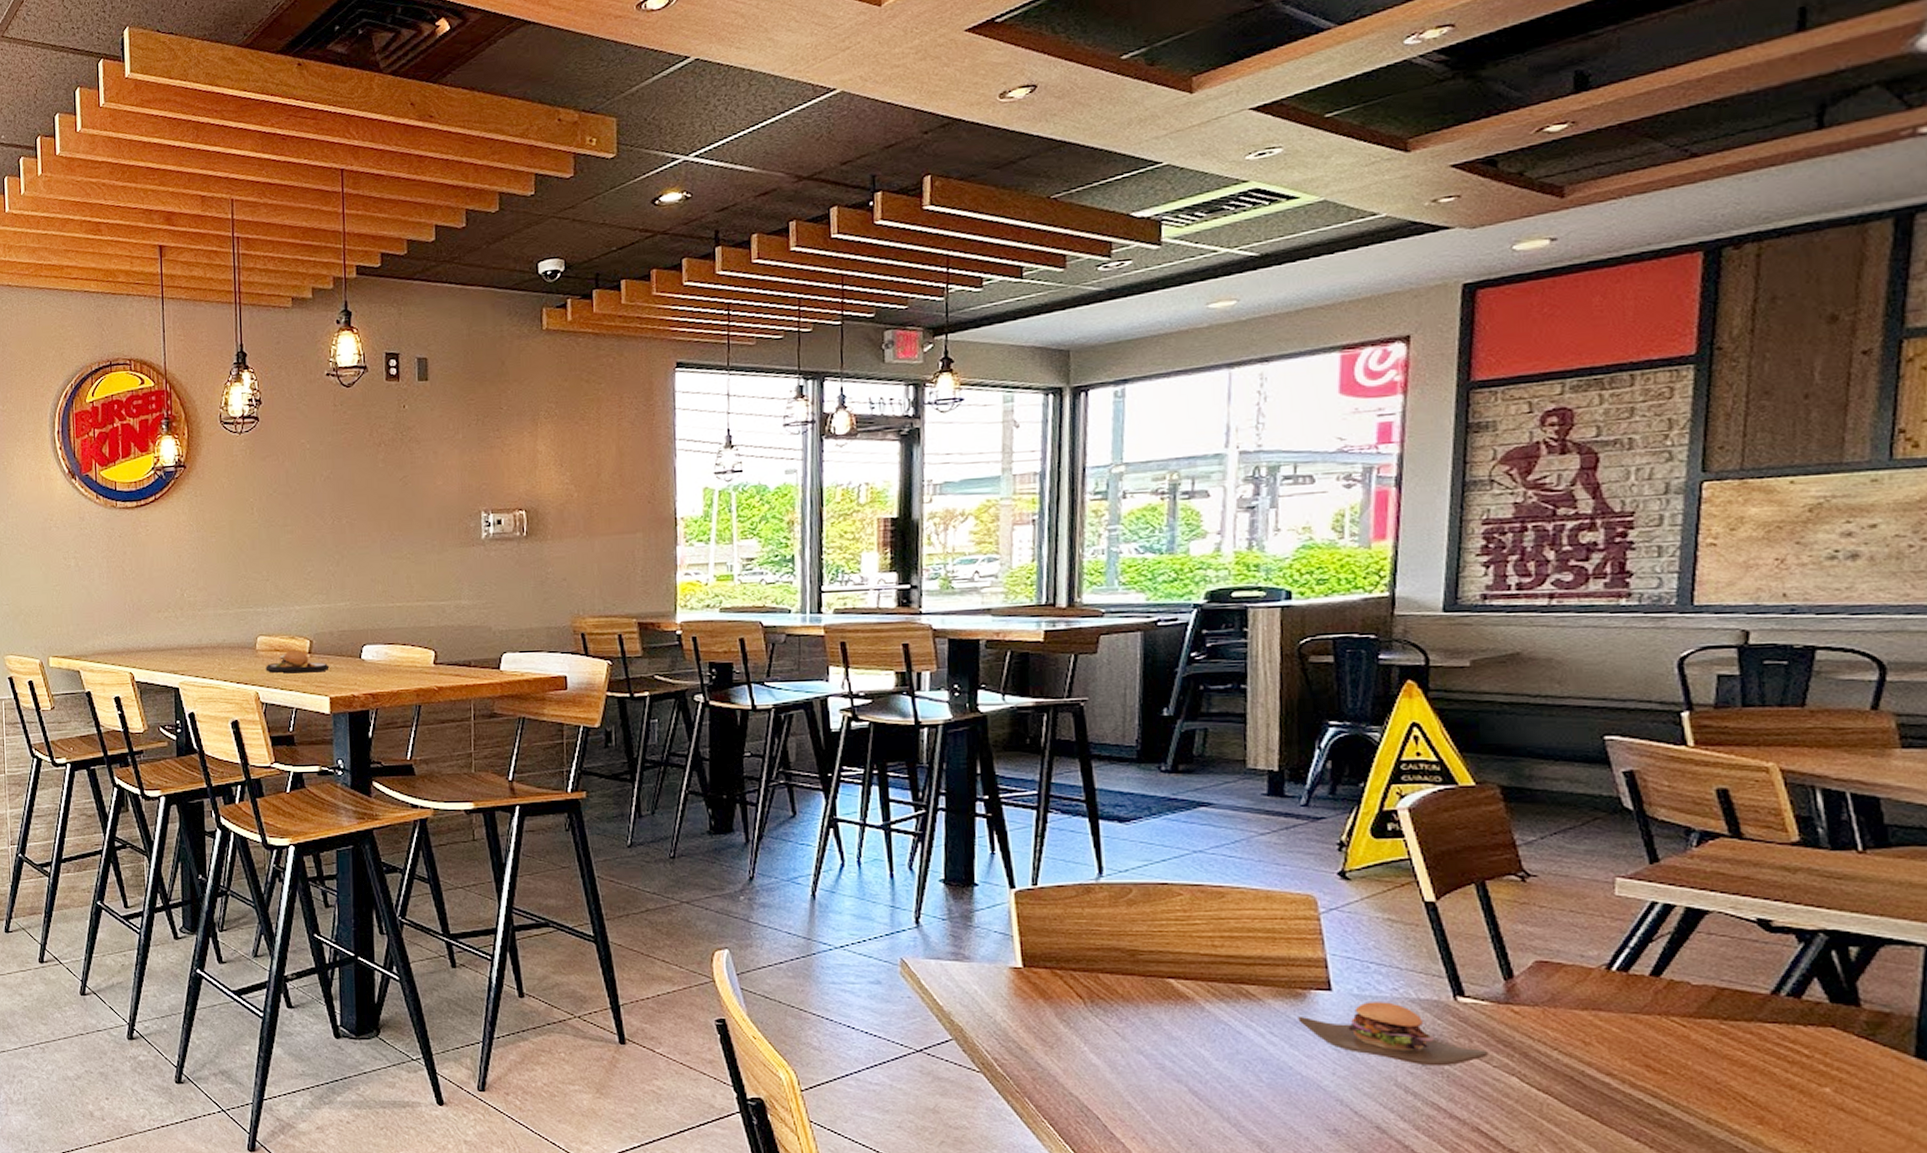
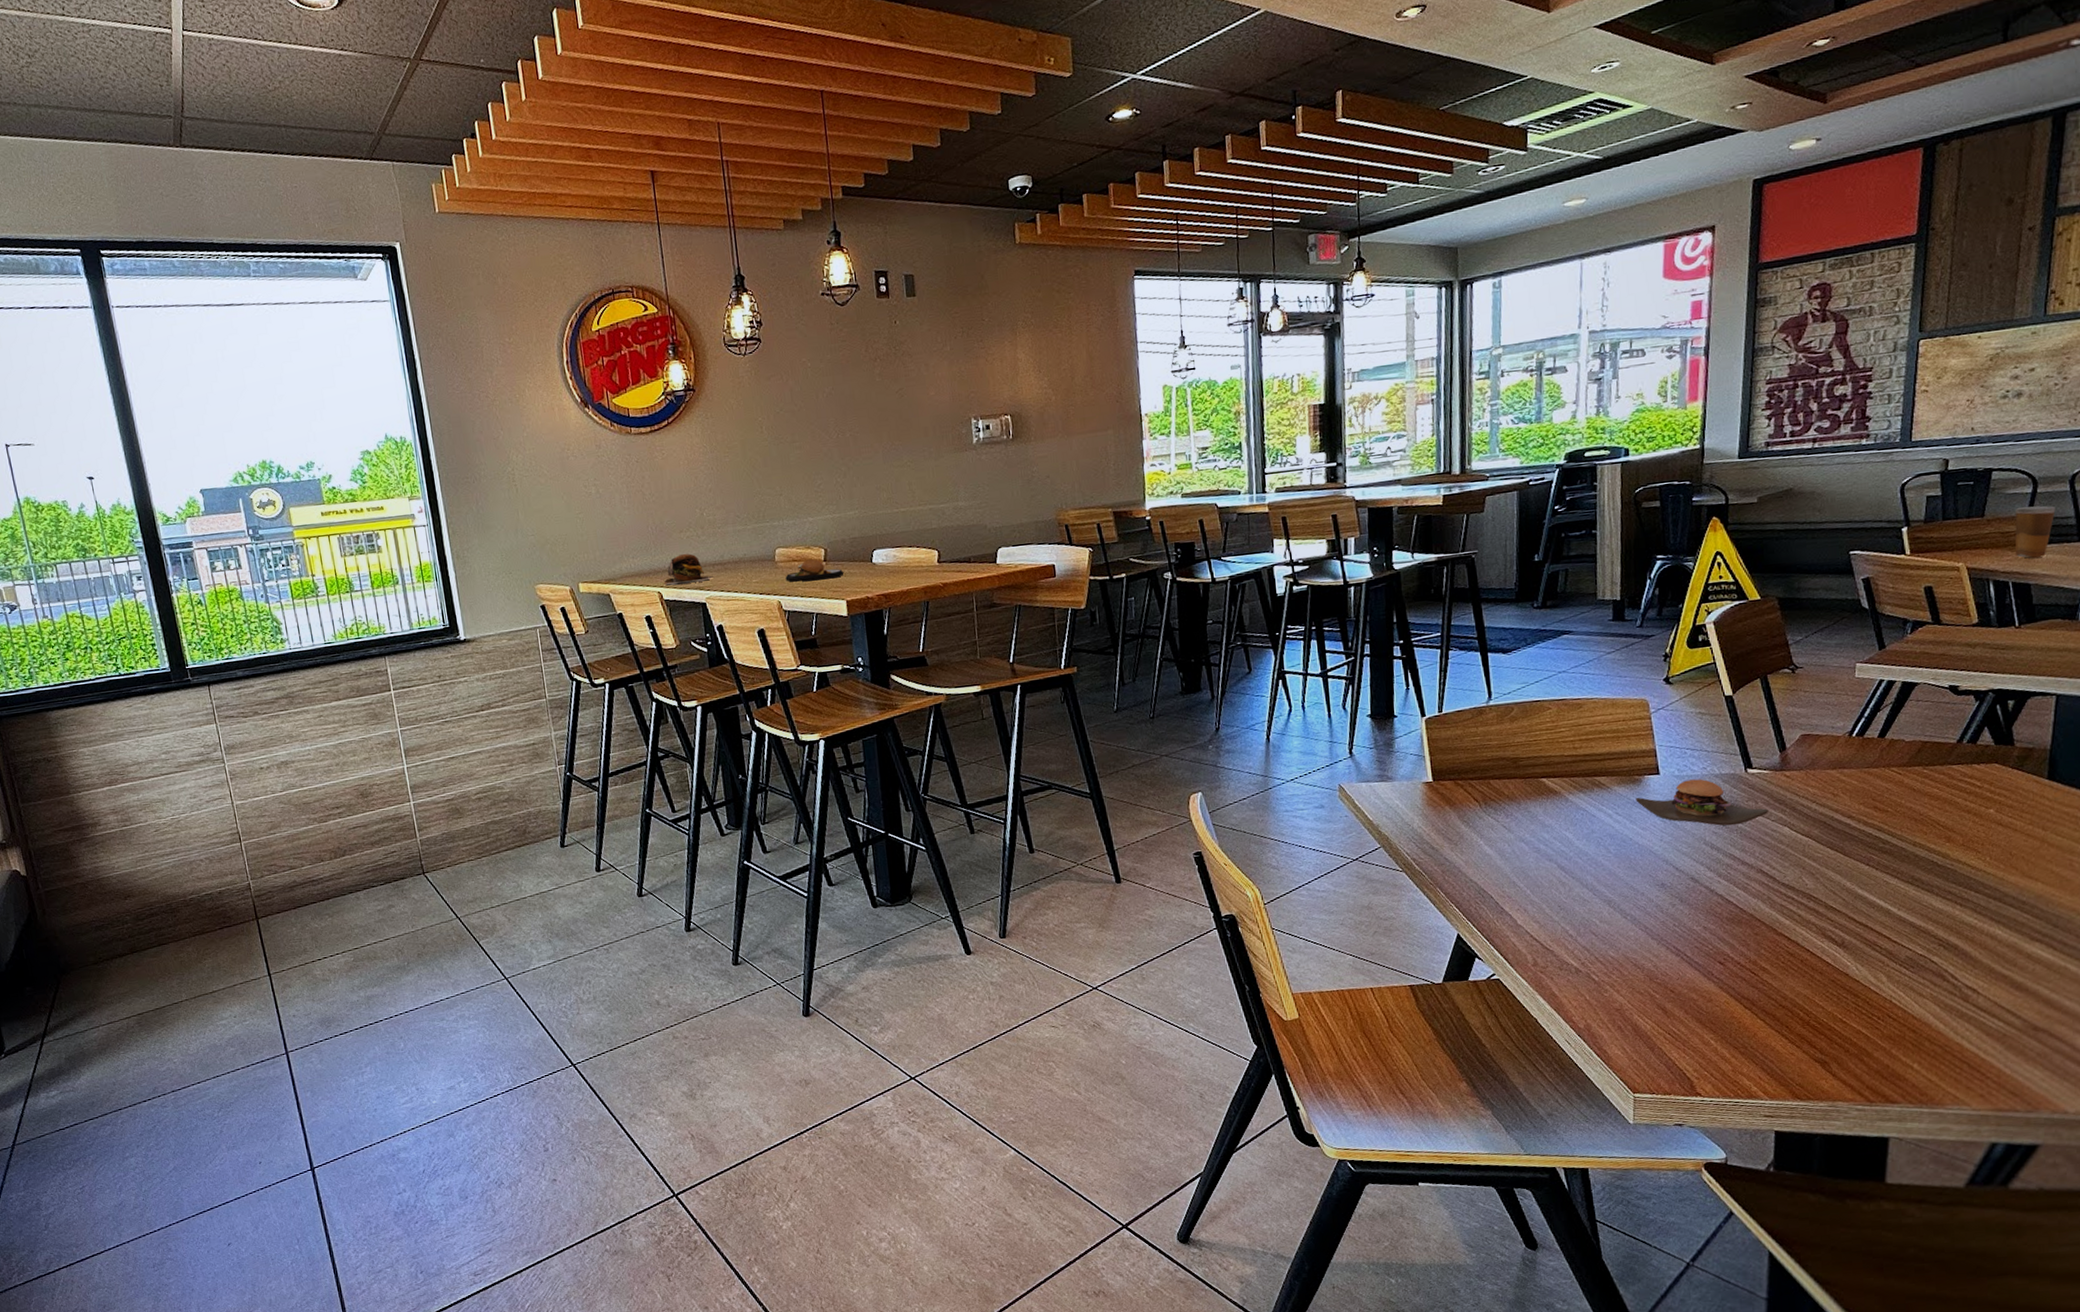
burger: none [136,635,189,667] -> present [663,553,713,586]
beverage cup: none [1852,697,1916,764] -> present [2015,505,2056,559]

